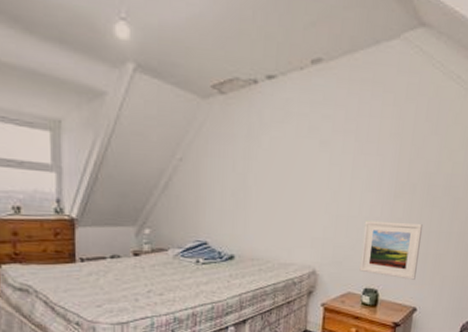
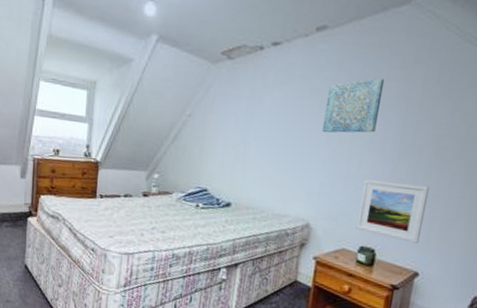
wall art: none [322,115,380,175] -> present [322,77,385,133]

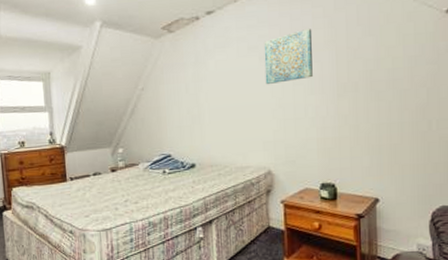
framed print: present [355,179,429,243] -> none [312,118,372,172]

